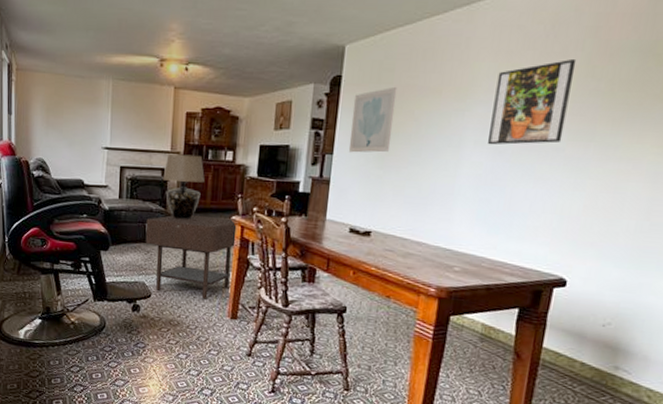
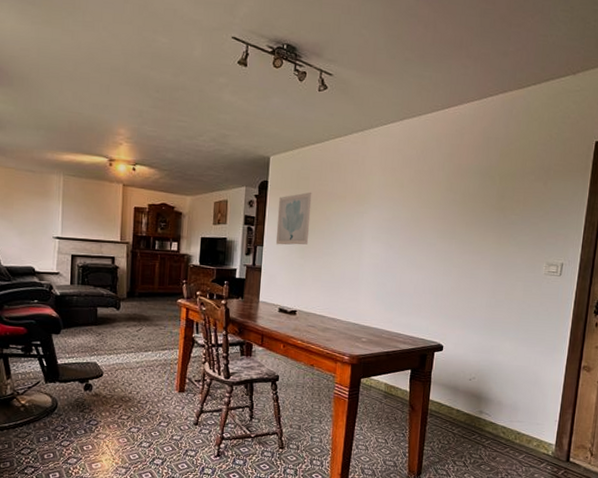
side table: present [145,215,237,299] -> none [97,299,183,376]
table lamp: present [163,154,205,220] -> none [113,244,152,304]
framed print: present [488,60,577,145] -> none [382,177,440,241]

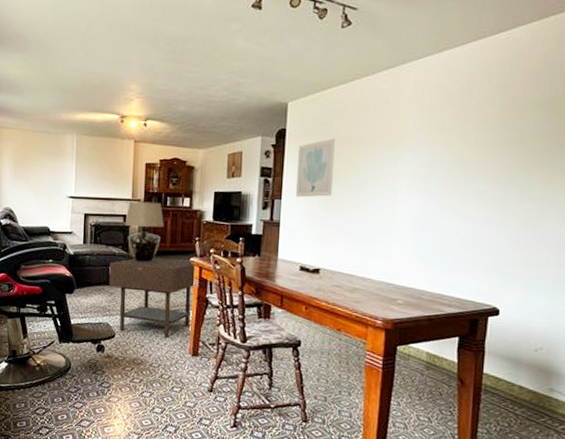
side table: none [97,299,183,376] -> present [109,258,196,338]
table lamp: none [113,244,152,304] -> present [125,201,164,263]

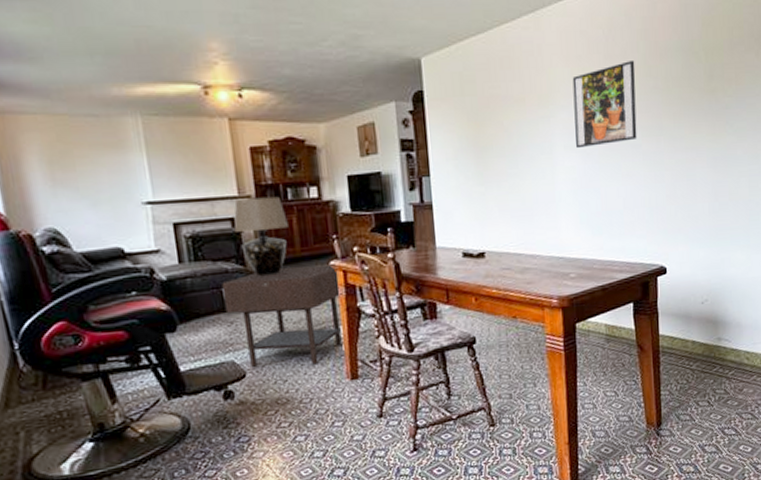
wall art: present [295,138,336,198] -> none [440,98,487,172]
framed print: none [419,113,490,189] -> present [572,61,637,149]

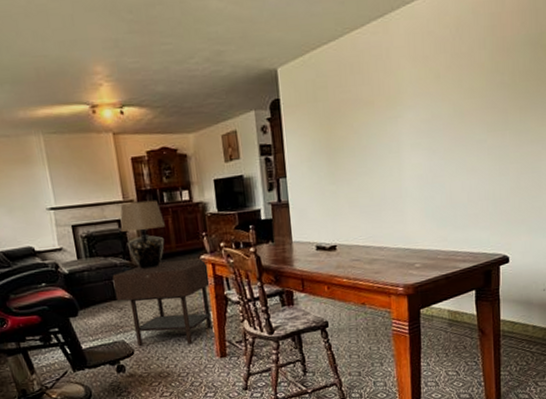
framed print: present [572,61,637,149] -> none [419,58,483,146]

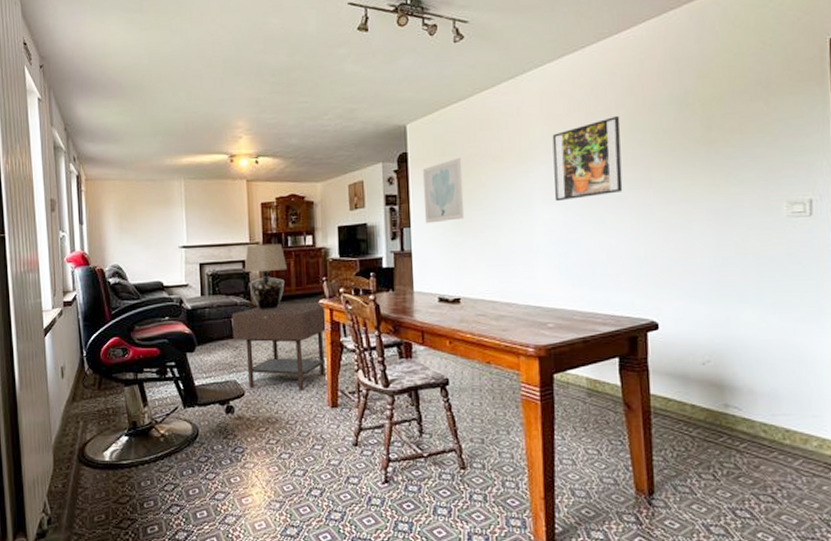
wall art: none [295,103,338,173] -> present [422,157,465,224]
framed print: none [419,58,483,146] -> present [552,116,623,202]

